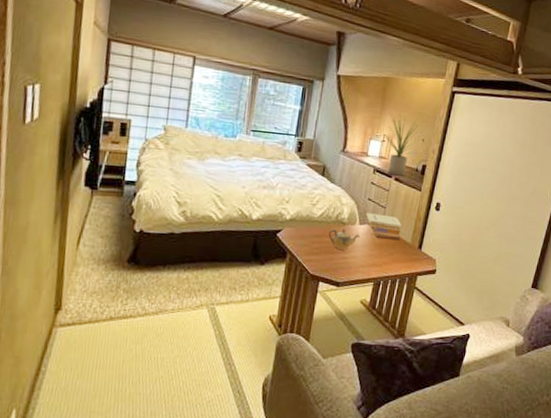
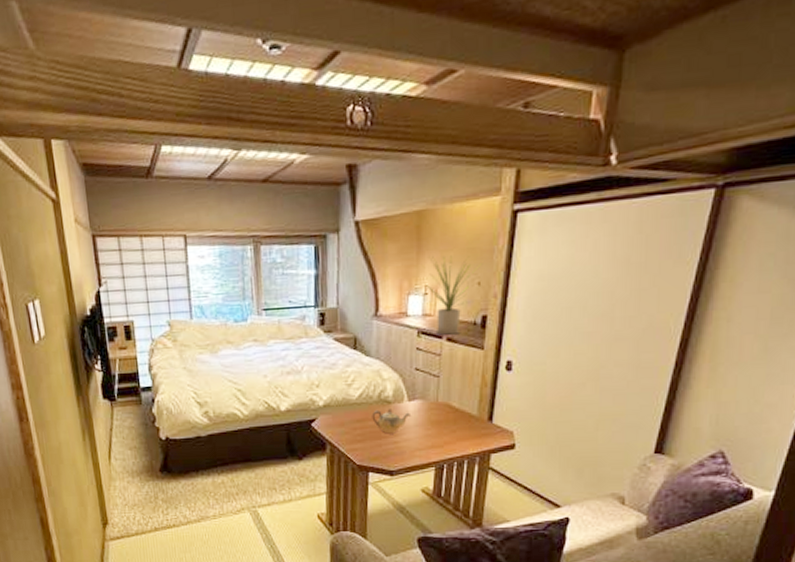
books: present [365,212,402,241] -> none [414,384,464,415]

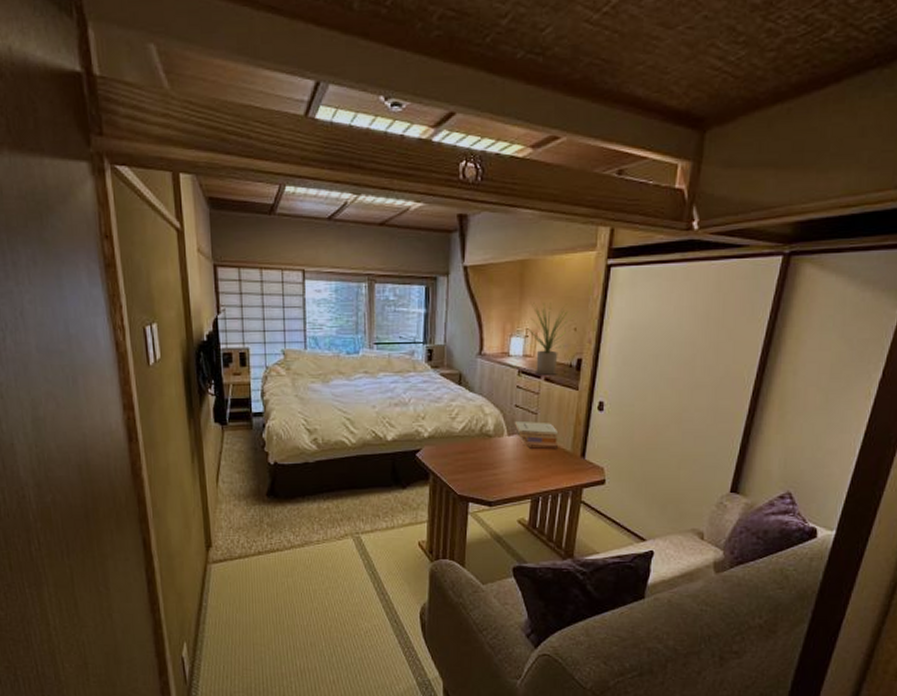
teapot: present [372,408,412,434] -> none [473,442,511,466]
books: none [414,384,464,415] -> present [514,420,559,450]

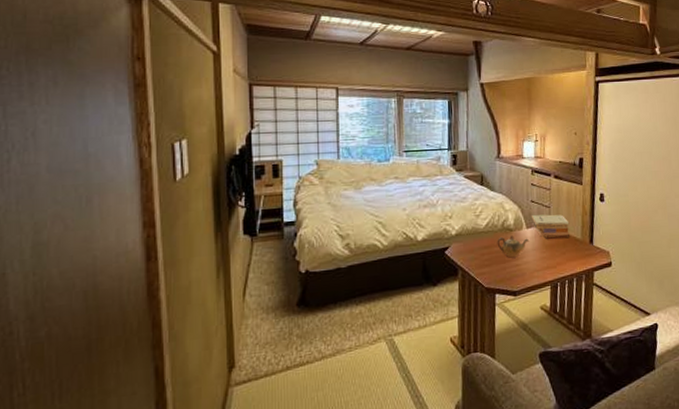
teapot: none [473,442,511,466] -> present [497,235,530,258]
house plant: present [524,302,578,376] -> none [533,112,577,174]

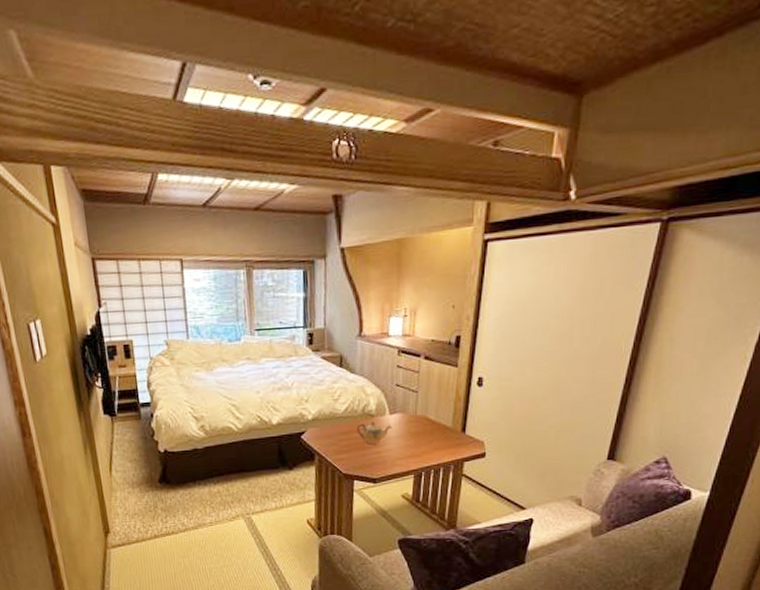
books: present [531,214,570,240] -> none [395,399,440,427]

